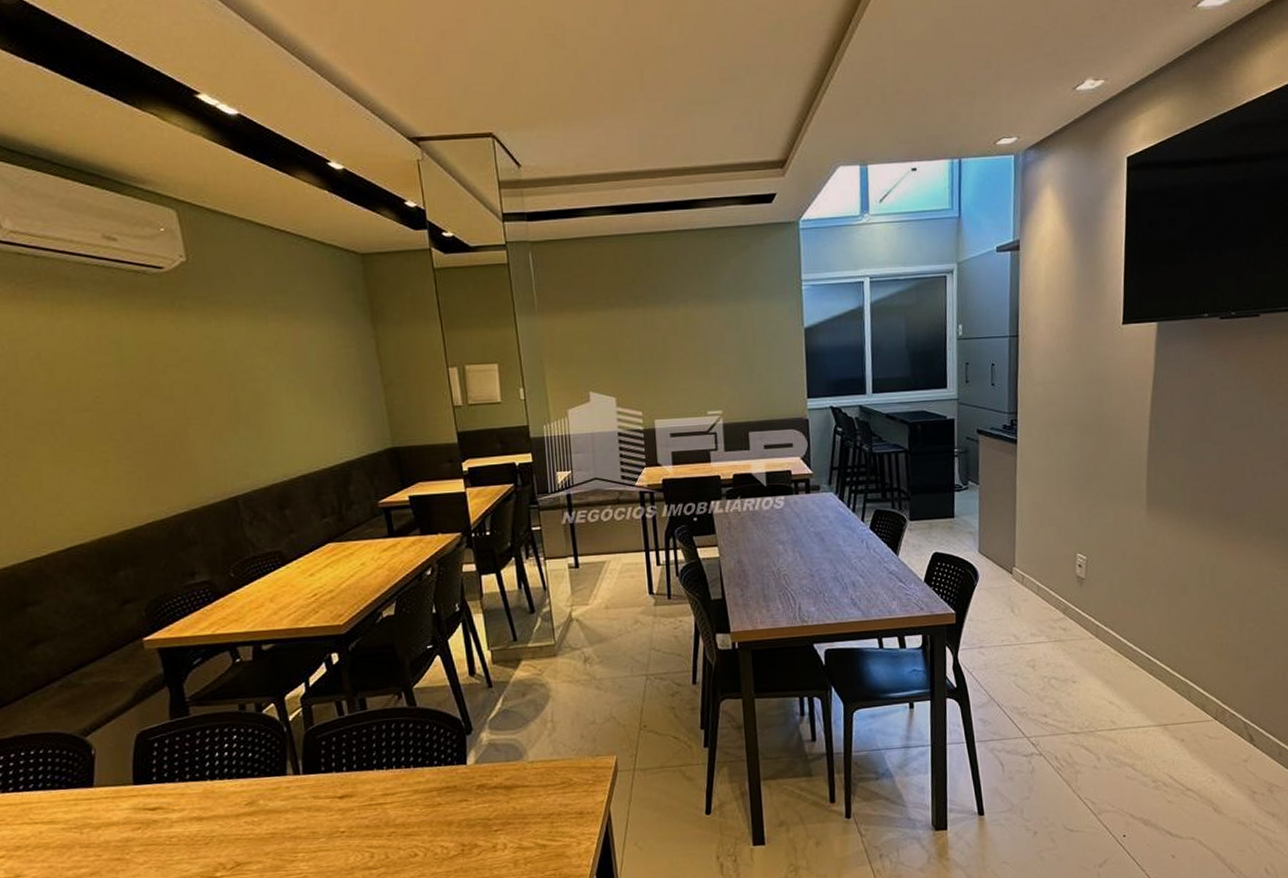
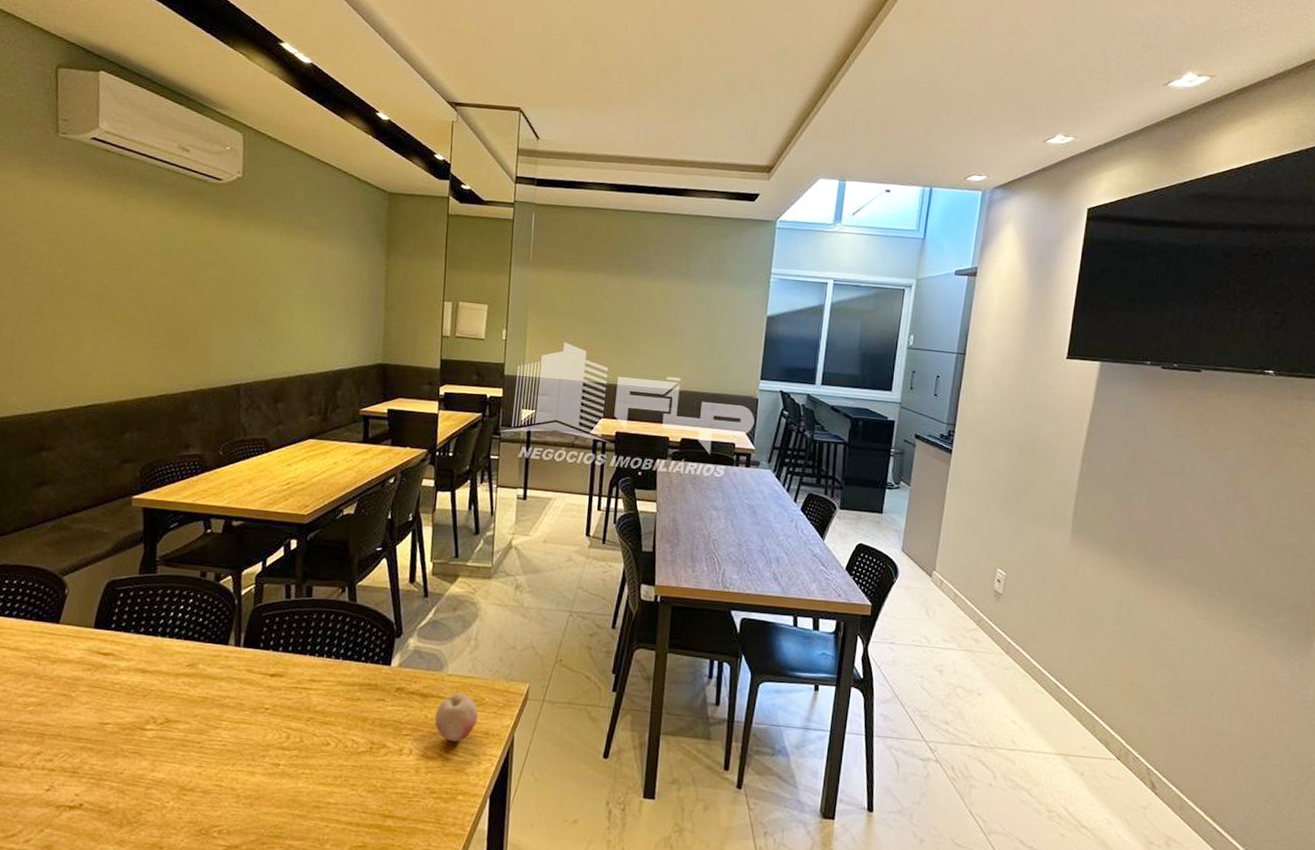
fruit: none [523,778,569,829] -> present [434,693,478,743]

